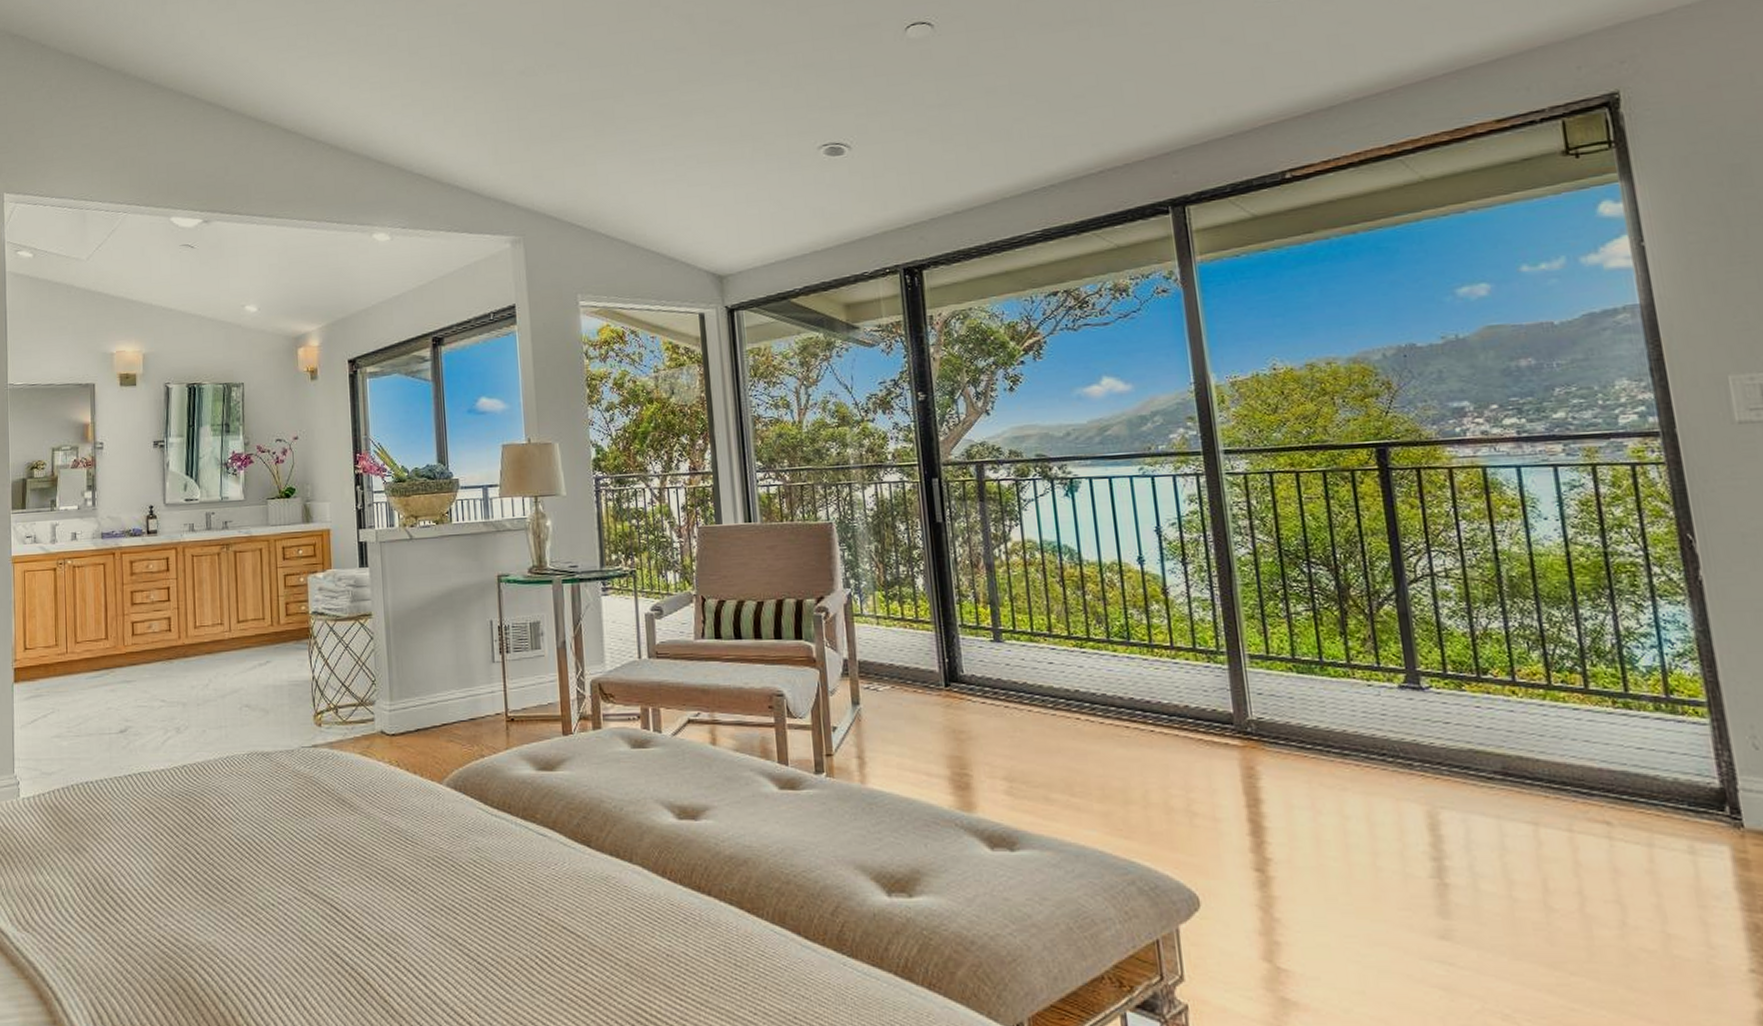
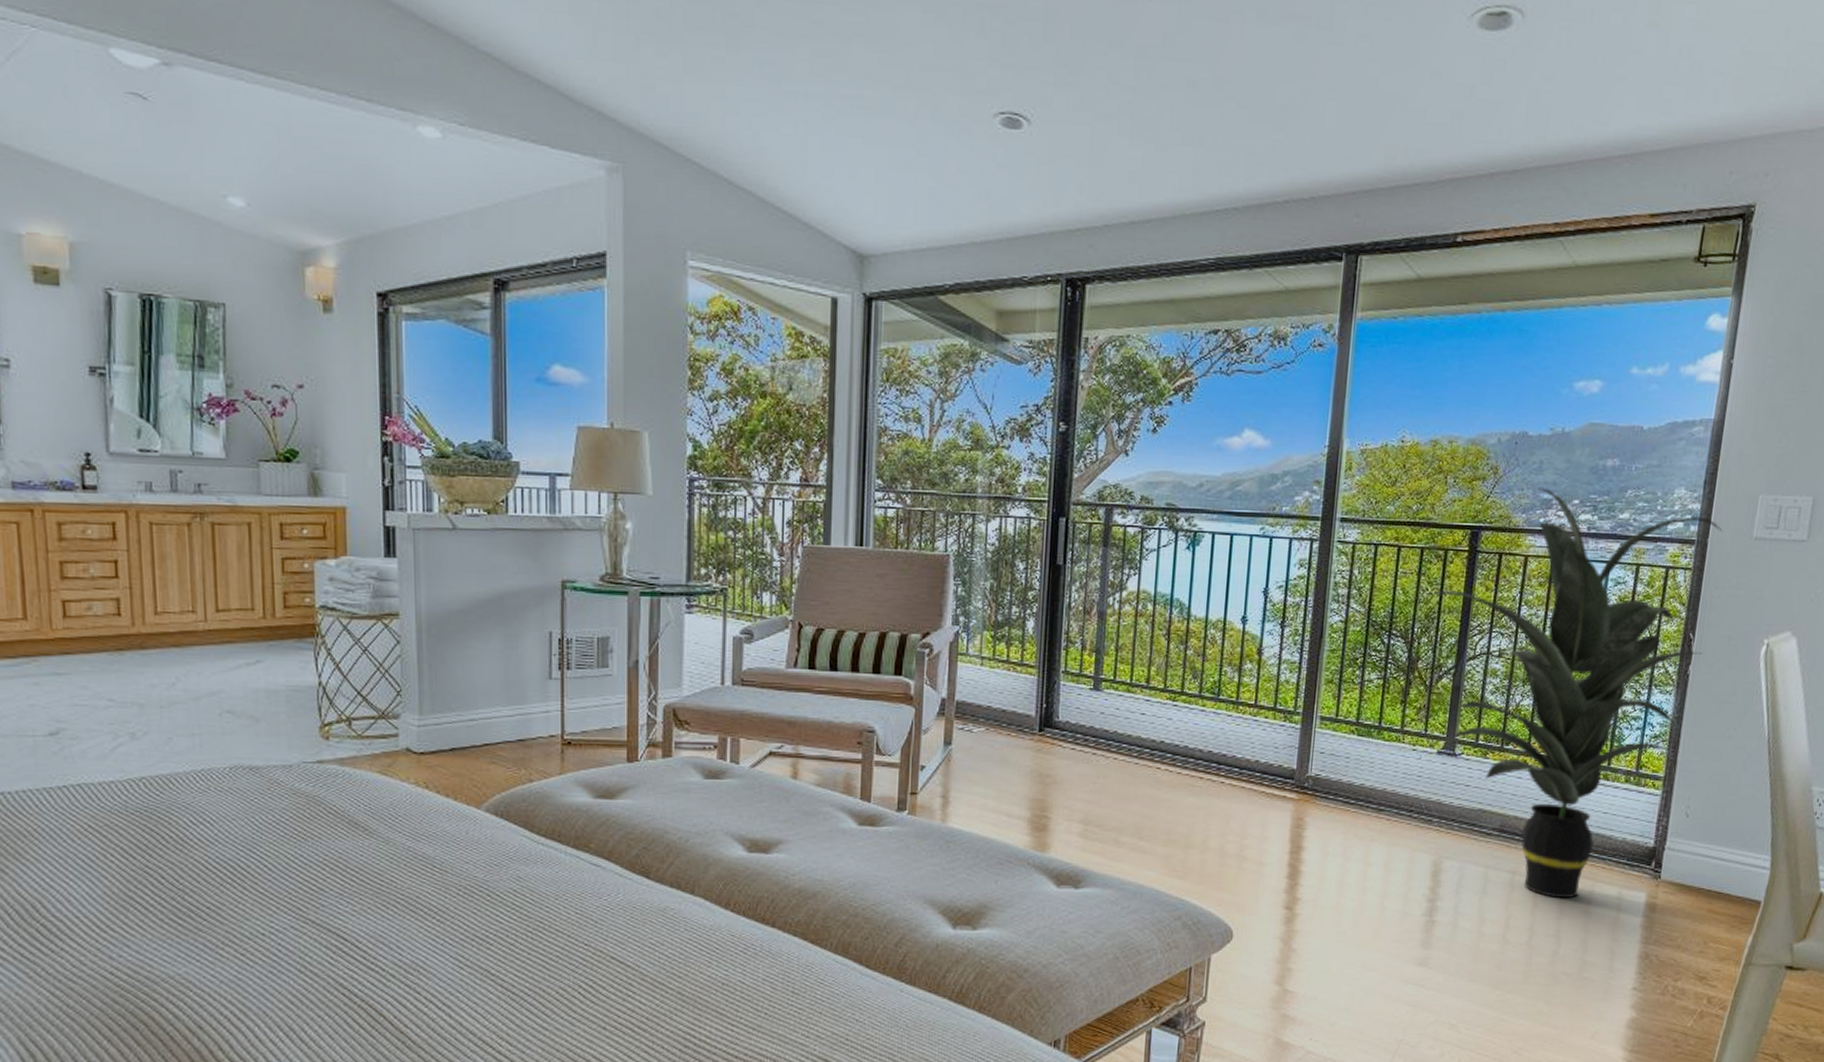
indoor plant: none [1341,396,1712,855] -> present [1427,487,1723,899]

